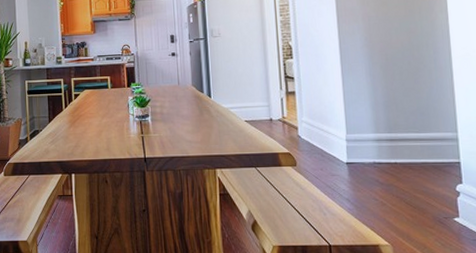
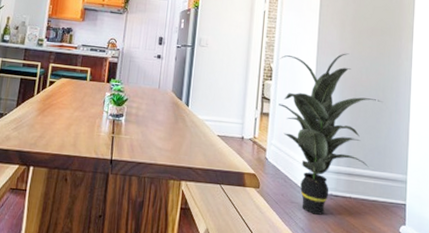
indoor plant: none [298,17,419,184] -> present [278,53,383,215]

